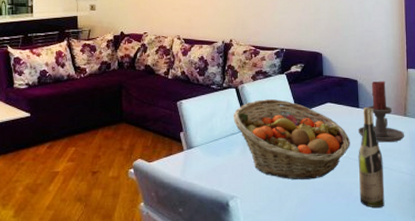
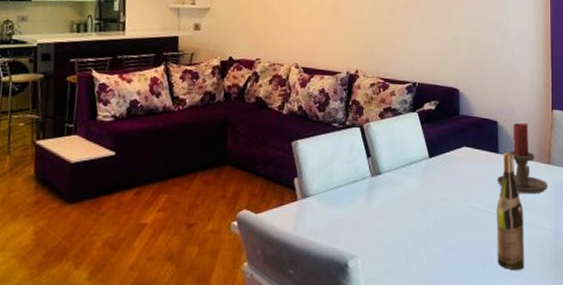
fruit basket: present [233,99,350,179] -> none [356,141,488,236]

